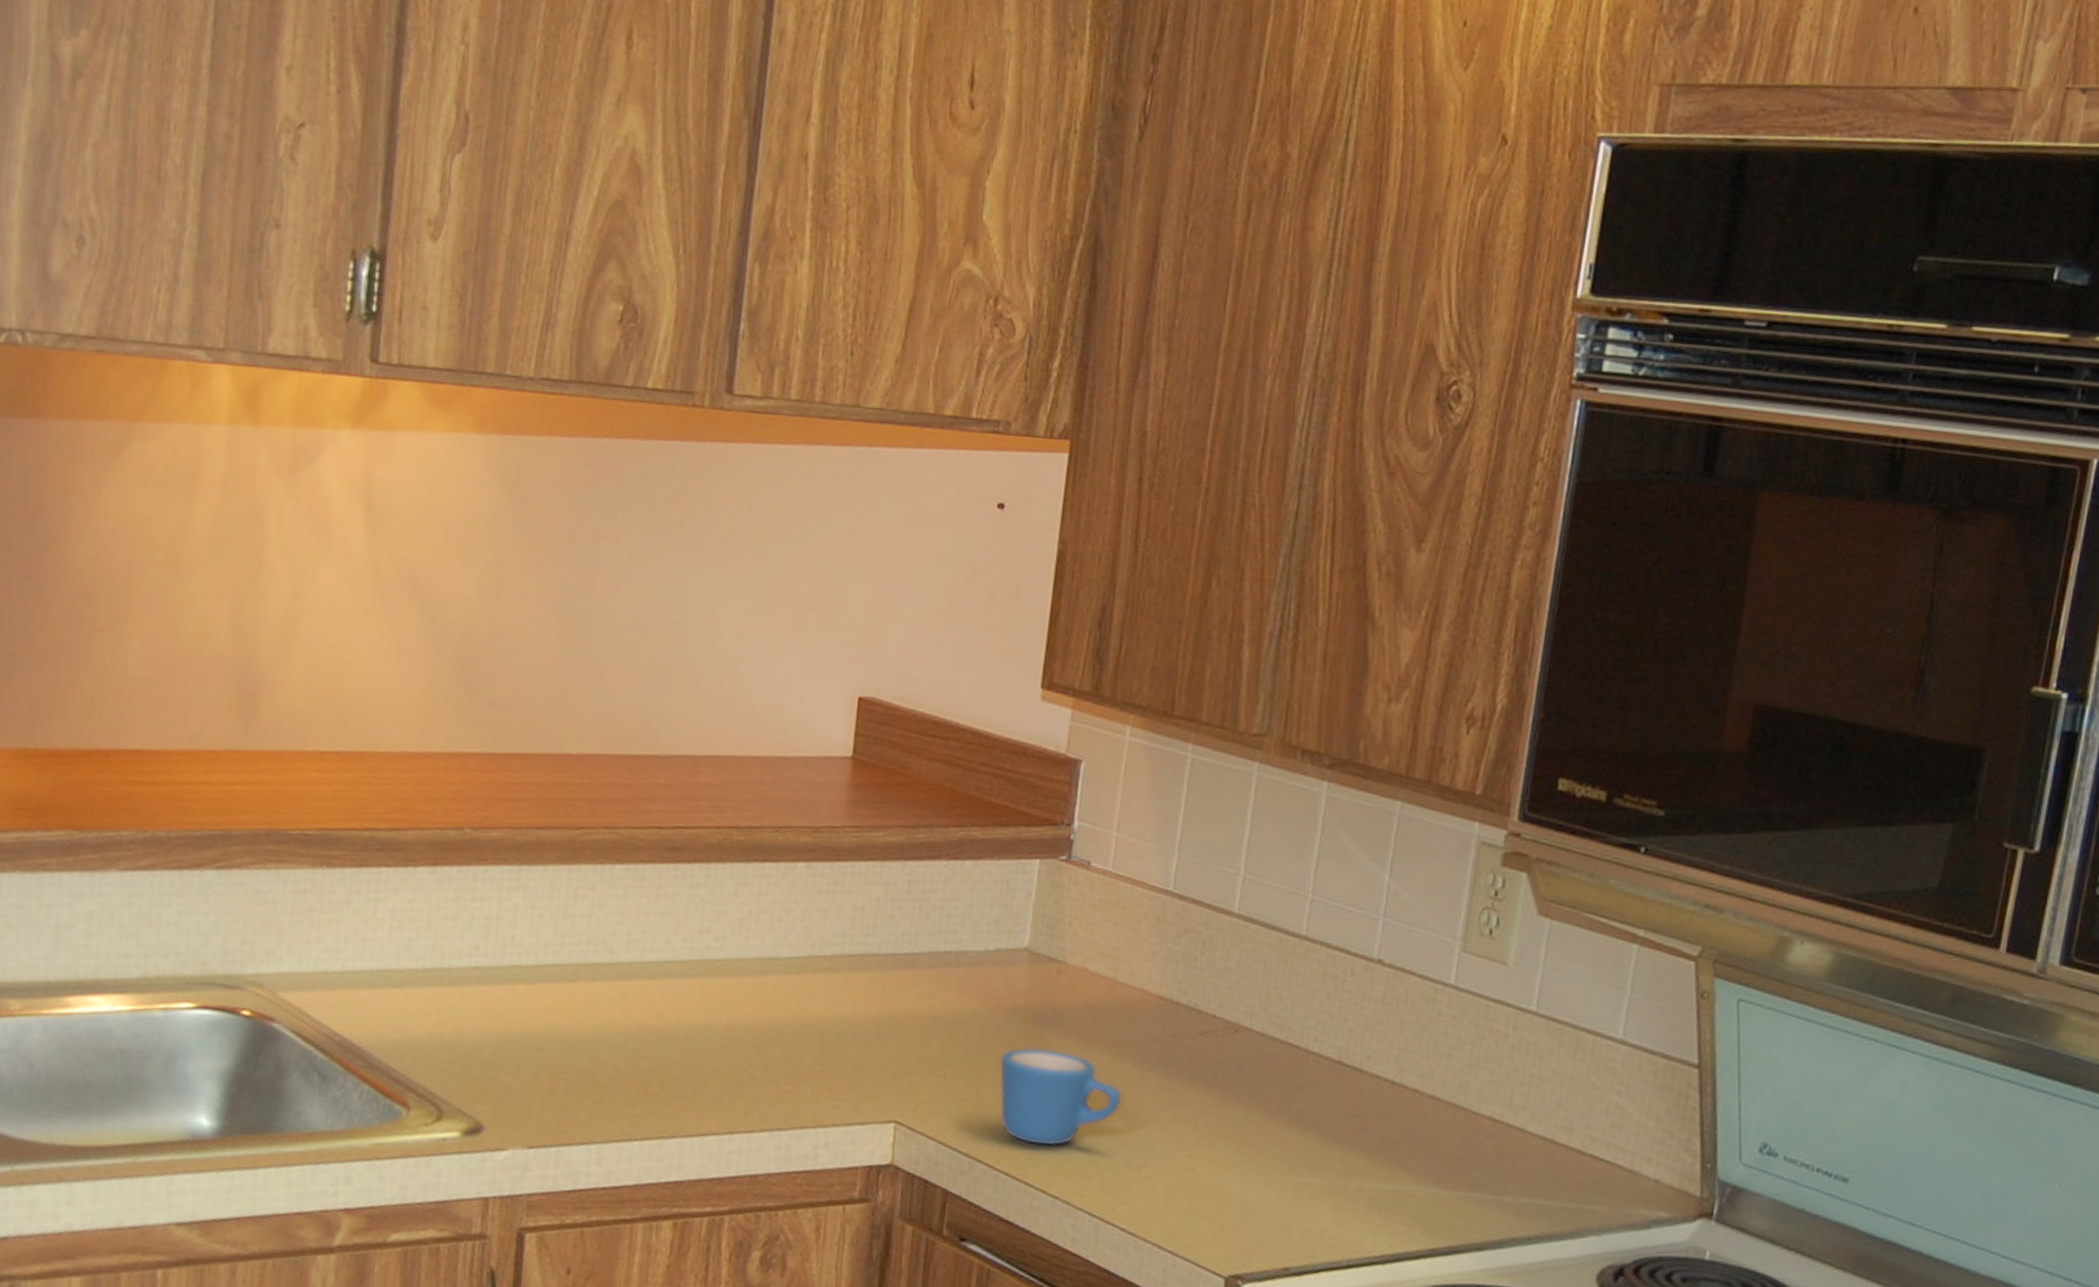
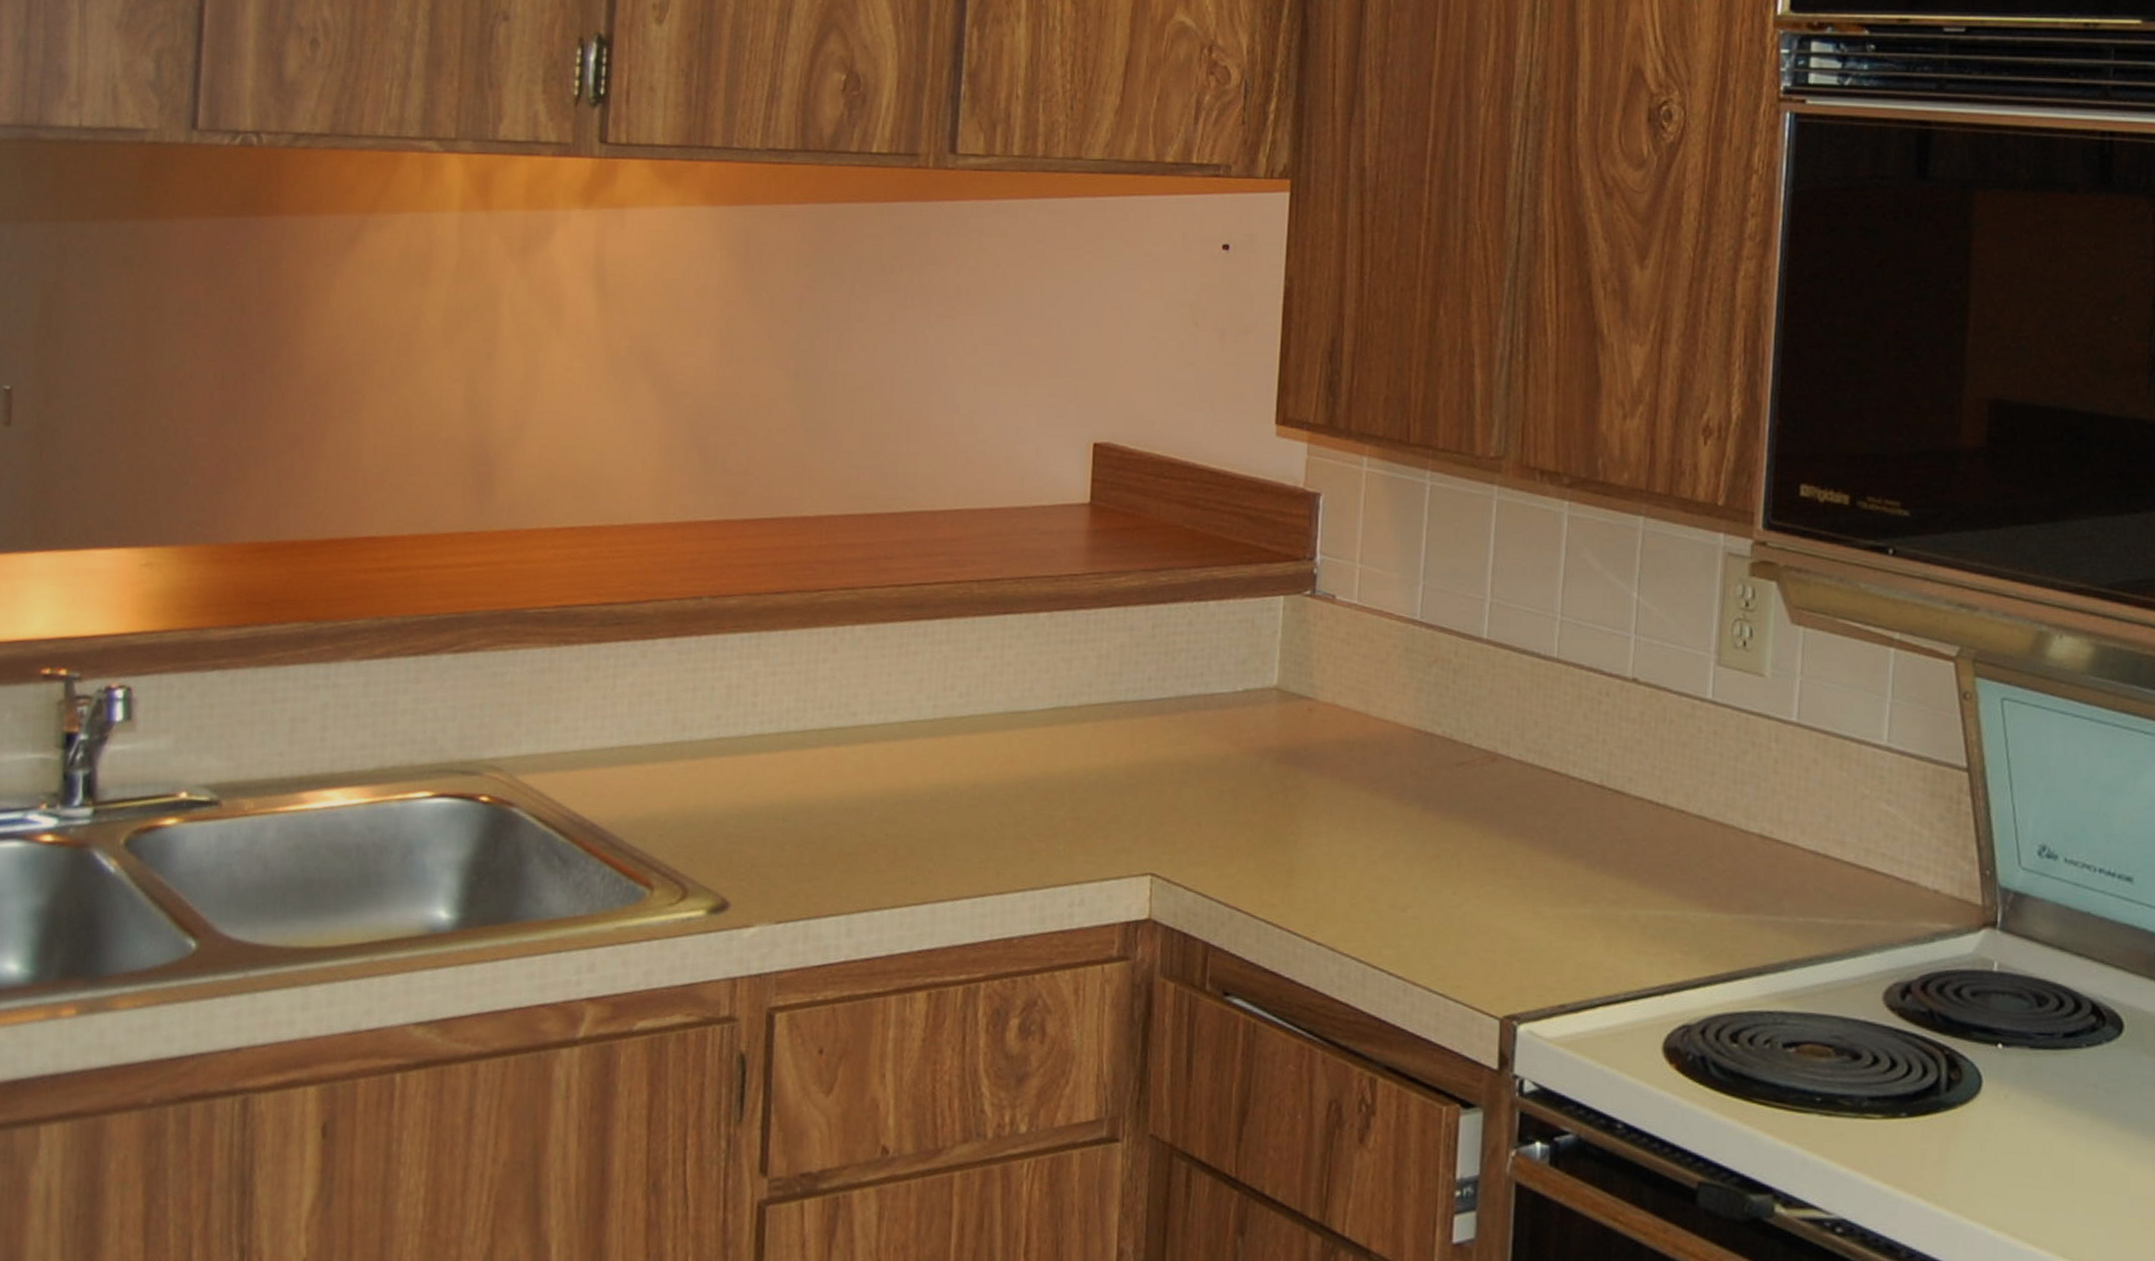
mug: present [999,1047,1122,1147] -> none [1254,788,1382,891]

